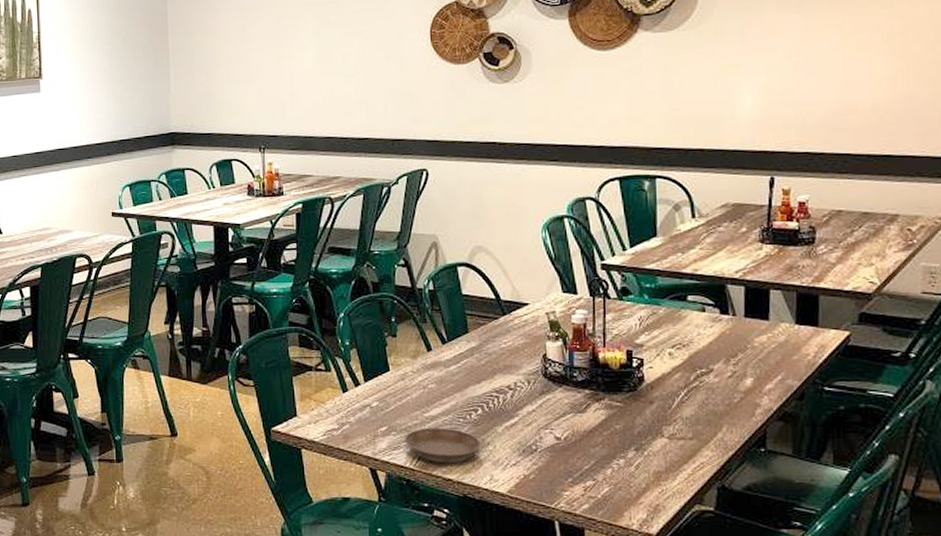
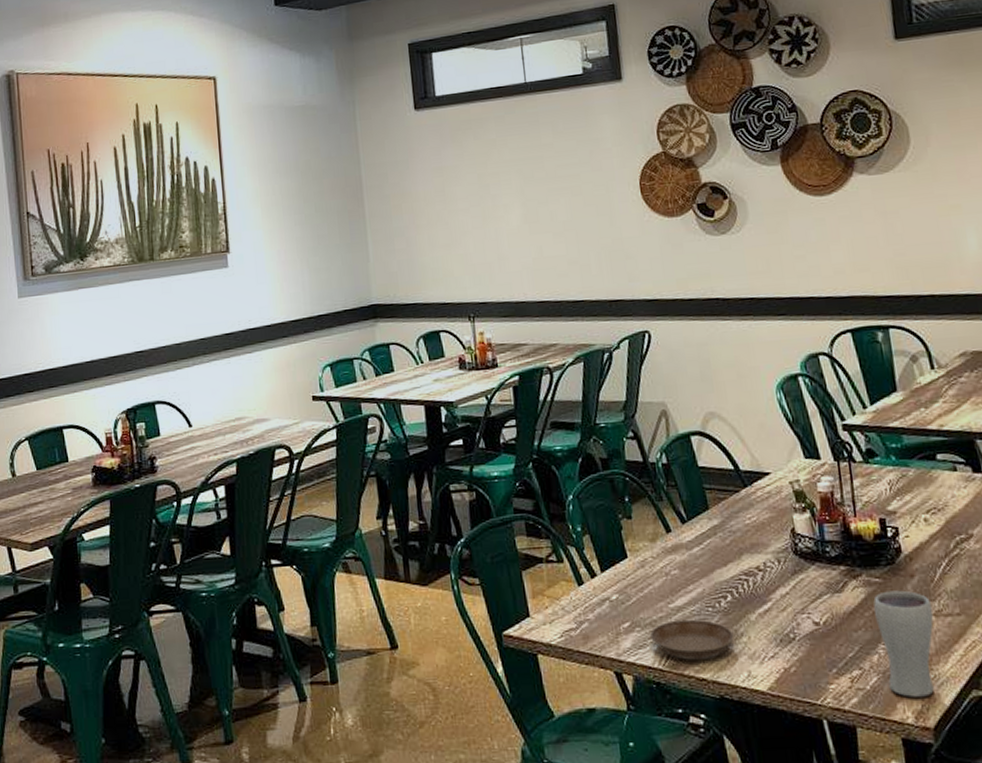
drinking glass: none [613,414,668,508] -> present [873,590,934,697]

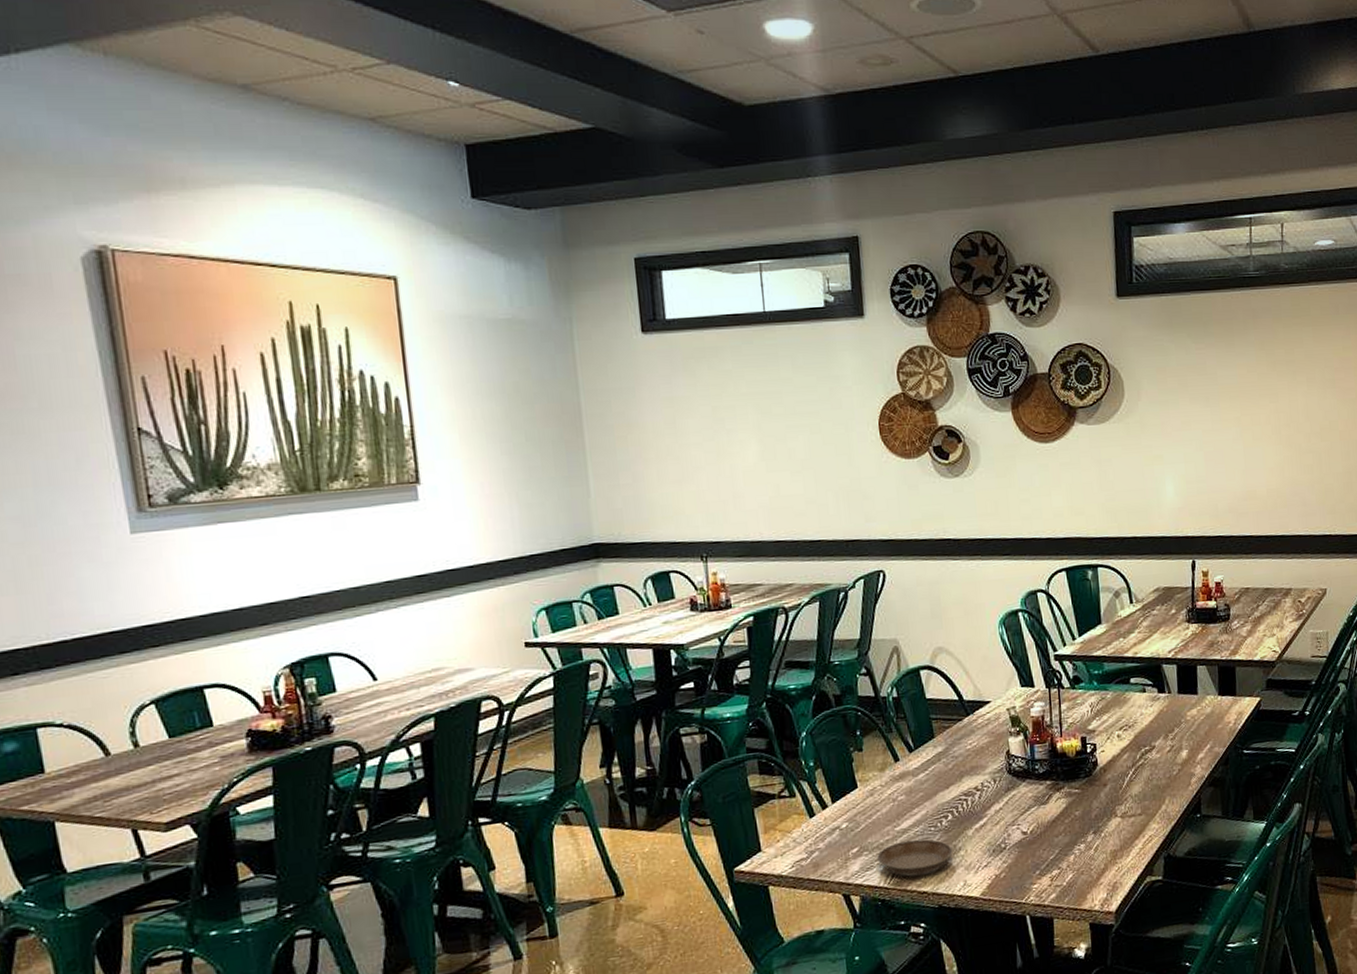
drinking glass: present [873,590,934,697] -> none [1073,798,1120,888]

